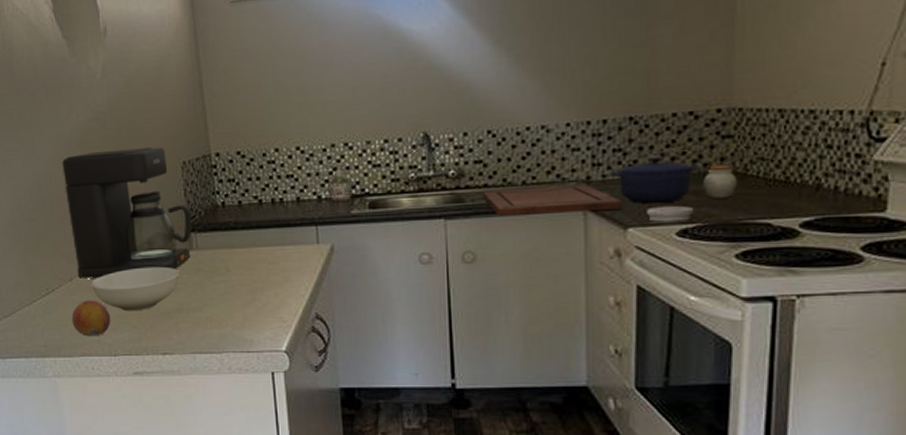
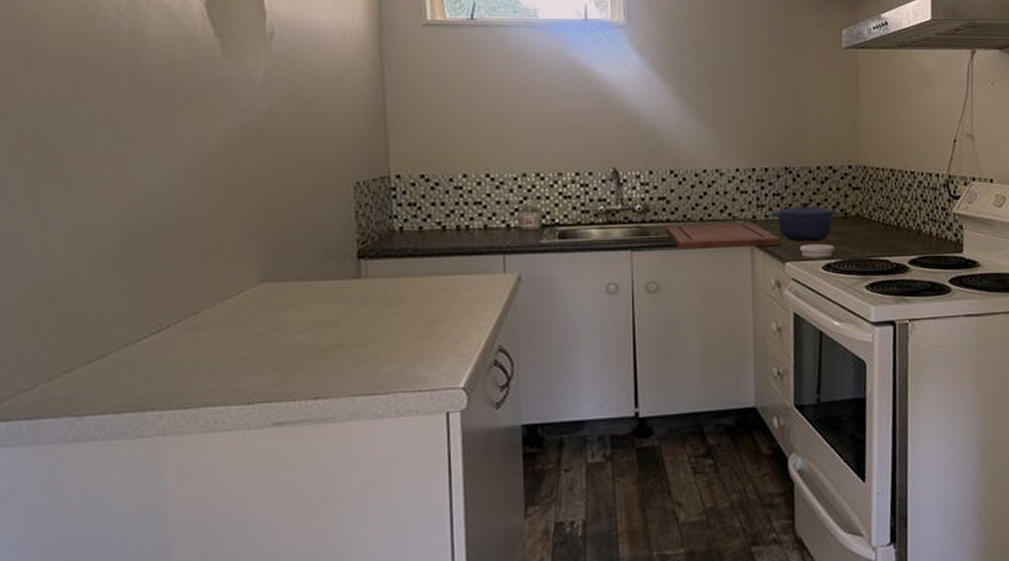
coffee maker: present [62,147,192,278] -> none [198,164,362,311]
fruit: present [71,300,111,337] -> none [191,337,247,382]
bowl: present [90,266,180,312] -> none [223,297,343,350]
jar: present [702,164,737,198] -> none [840,211,865,238]

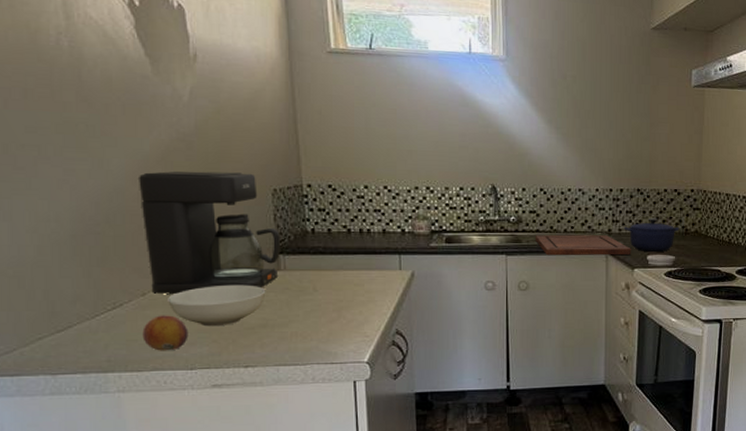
fruit: none [191,337,247,382] -> present [142,315,188,351]
coffee maker: none [198,164,362,311] -> present [139,171,280,294]
bowl: none [223,297,343,350] -> present [166,284,266,327]

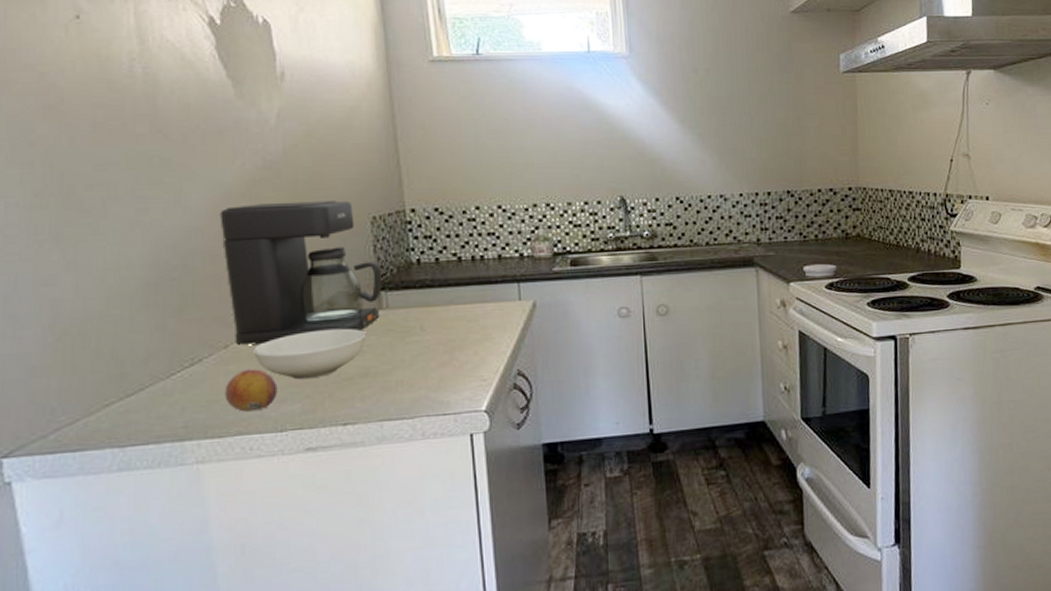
cutting board: present [536,234,631,256] -> none [674,246,785,274]
cooking pot: present [624,217,680,252] -> none [774,222,839,262]

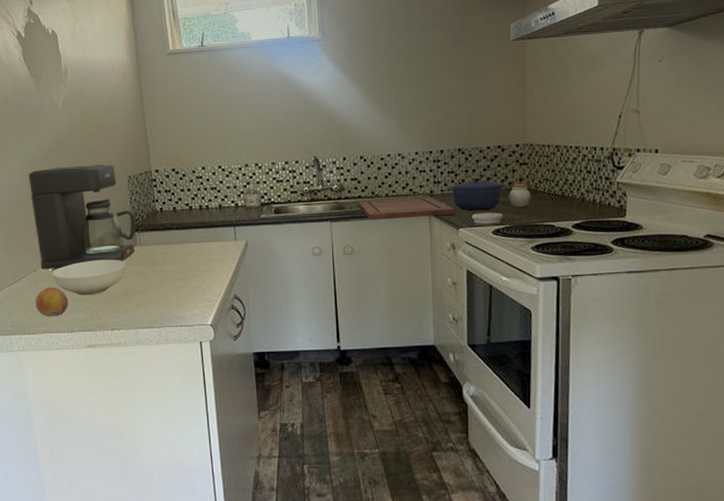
cutting board: none [674,246,785,274] -> present [358,197,456,220]
cooking pot: none [774,222,839,262] -> present [446,176,506,211]
jar: none [841,231,866,258] -> present [508,183,531,207]

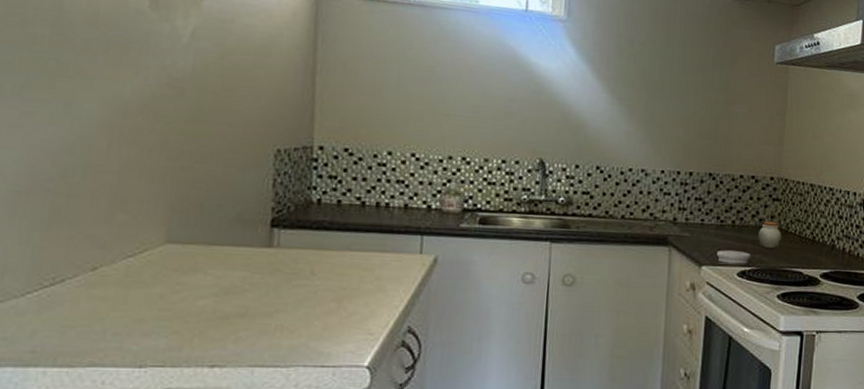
coffee maker: present [29,164,136,269] -> none [105,121,278,270]
fruit: present [35,287,69,317] -> none [83,296,145,342]
bowl: present [51,259,126,296] -> none [122,261,251,314]
cutting board: present [358,197,456,220] -> none [587,220,700,249]
cooking pot: present [446,176,506,211] -> none [691,207,756,247]

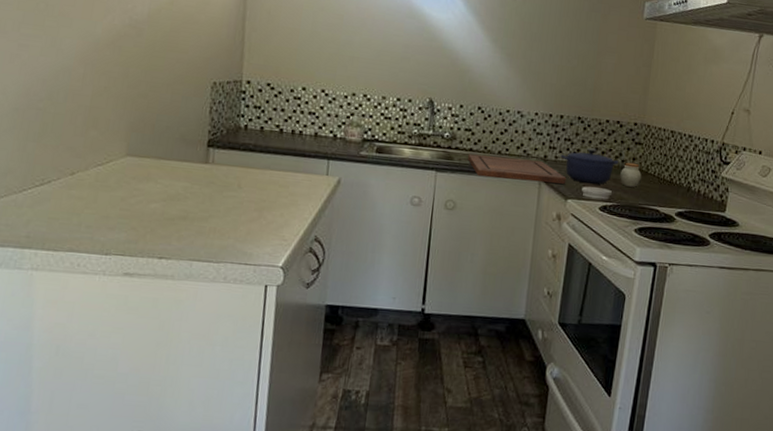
cutting board: none [587,220,700,249] -> present [468,154,567,184]
cooking pot: none [691,207,756,247] -> present [560,147,619,185]

